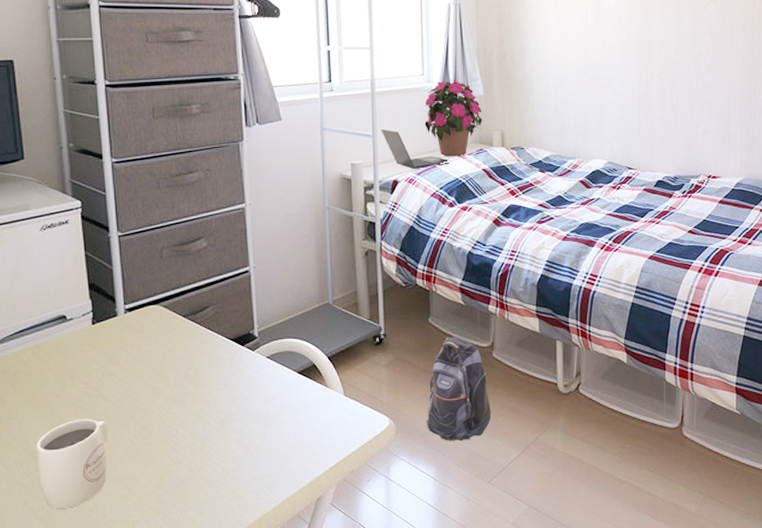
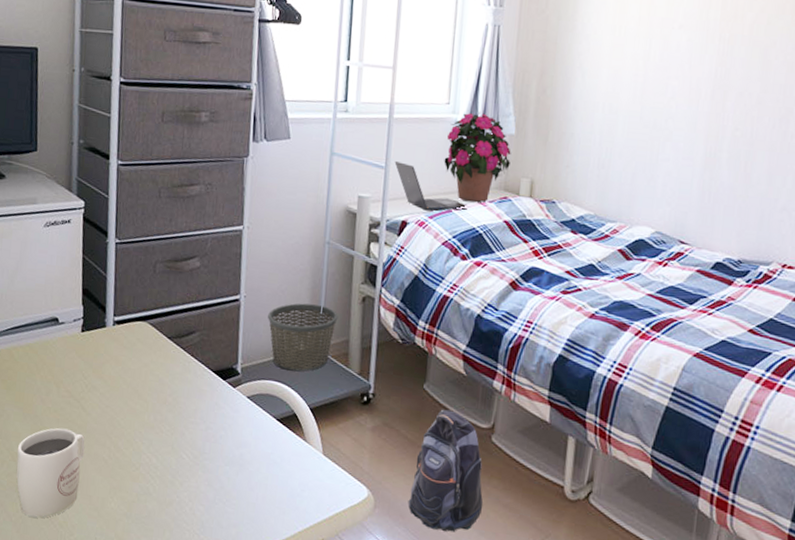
basket: none [278,265,345,327] -> present [268,303,338,372]

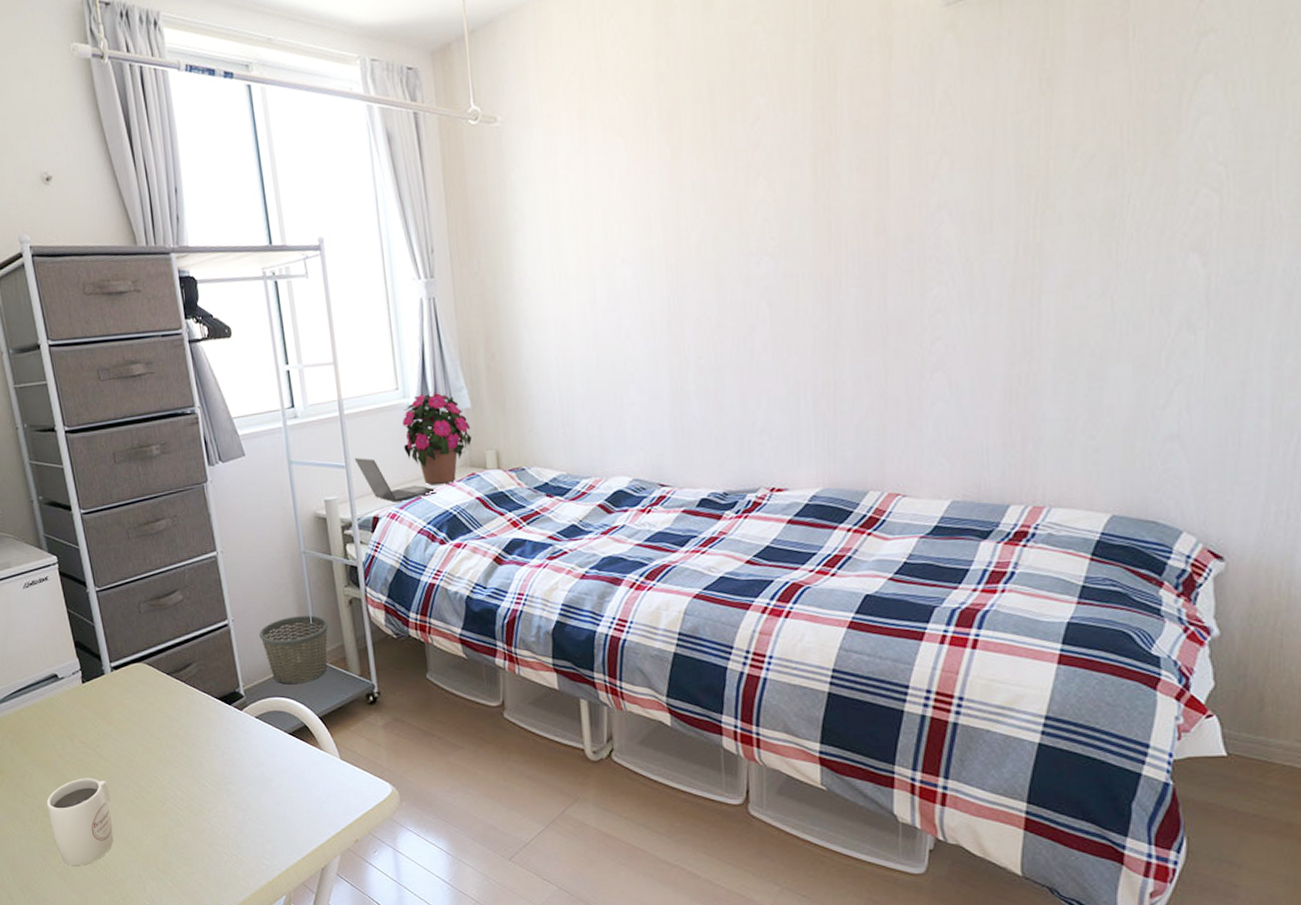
backpack: present [408,409,483,533] -> none [432,695,508,812]

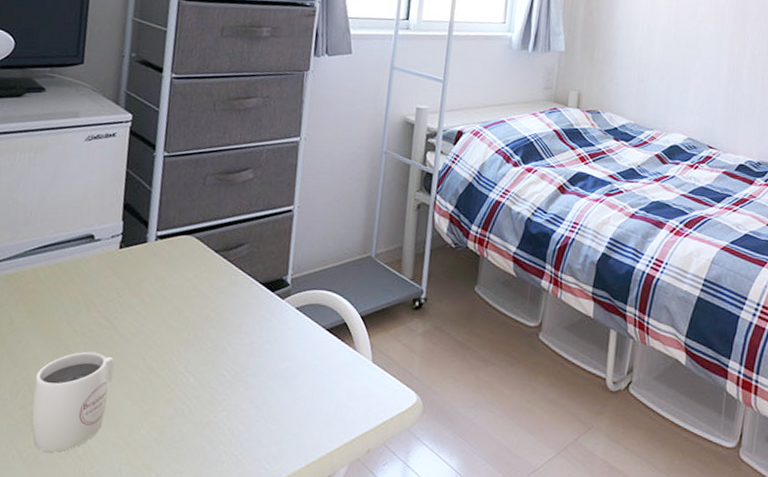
basket: present [259,615,329,685] -> none [321,212,393,280]
laptop: present [354,458,436,502] -> none [452,75,520,122]
potted flower: present [402,391,472,486] -> none [499,30,561,113]

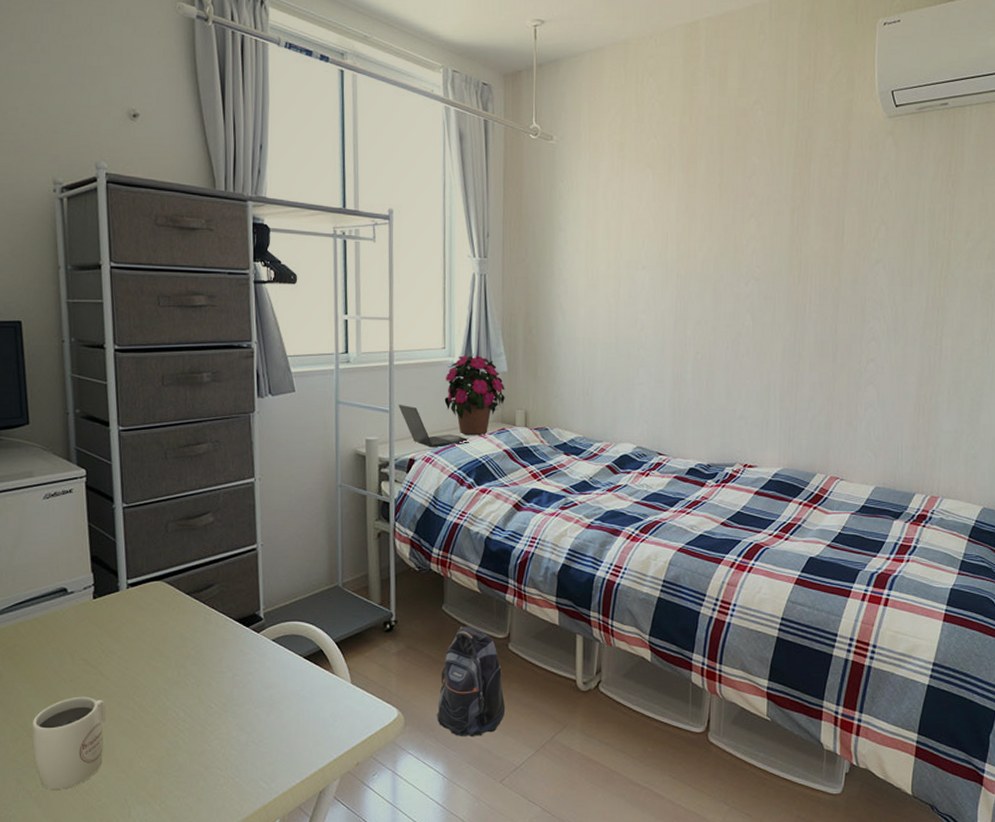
laptop: none [452,75,520,122] -> present [398,405,469,448]
backpack: none [456,310,530,432] -> present [436,626,506,736]
potted flower: none [499,30,561,113] -> present [444,353,505,436]

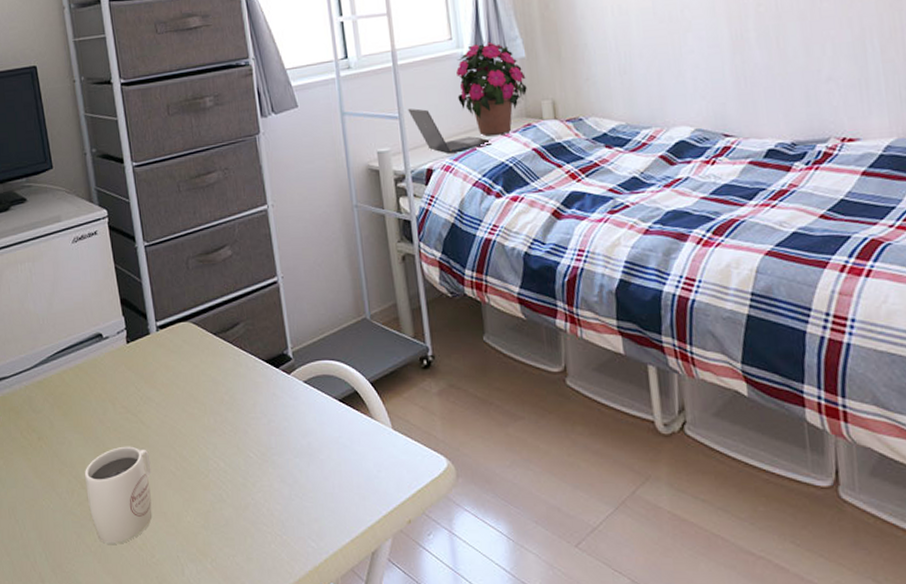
backpack: present [436,626,506,736] -> none [491,359,572,490]

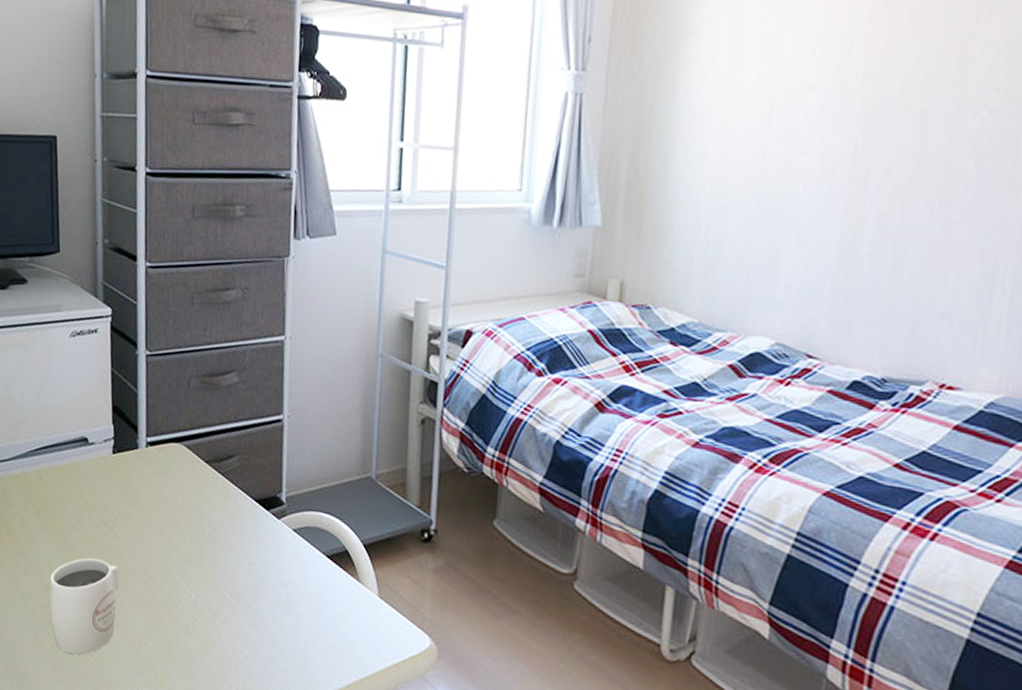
laptop: present [407,108,491,154] -> none [457,260,544,319]
potted flower: present [456,41,527,137] -> none [515,199,597,309]

